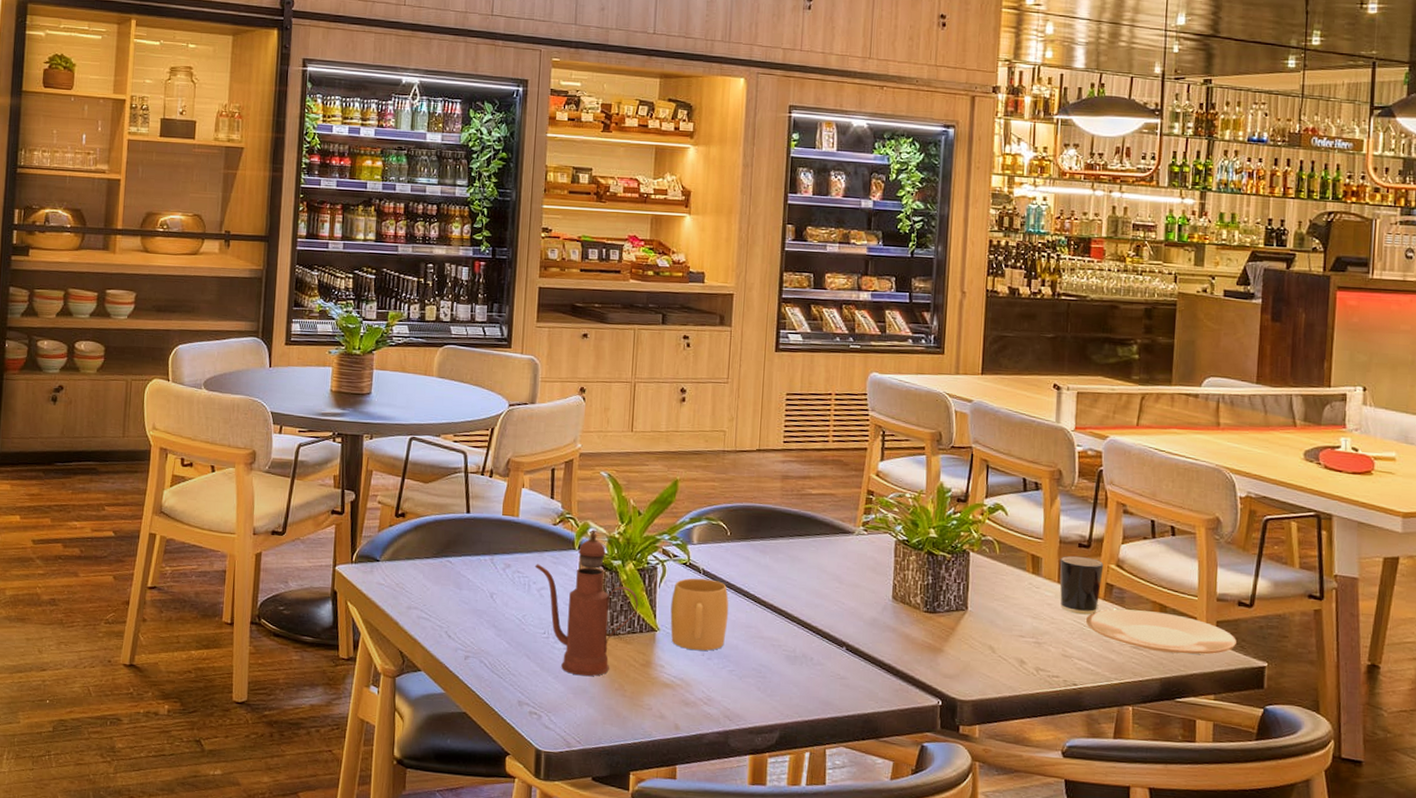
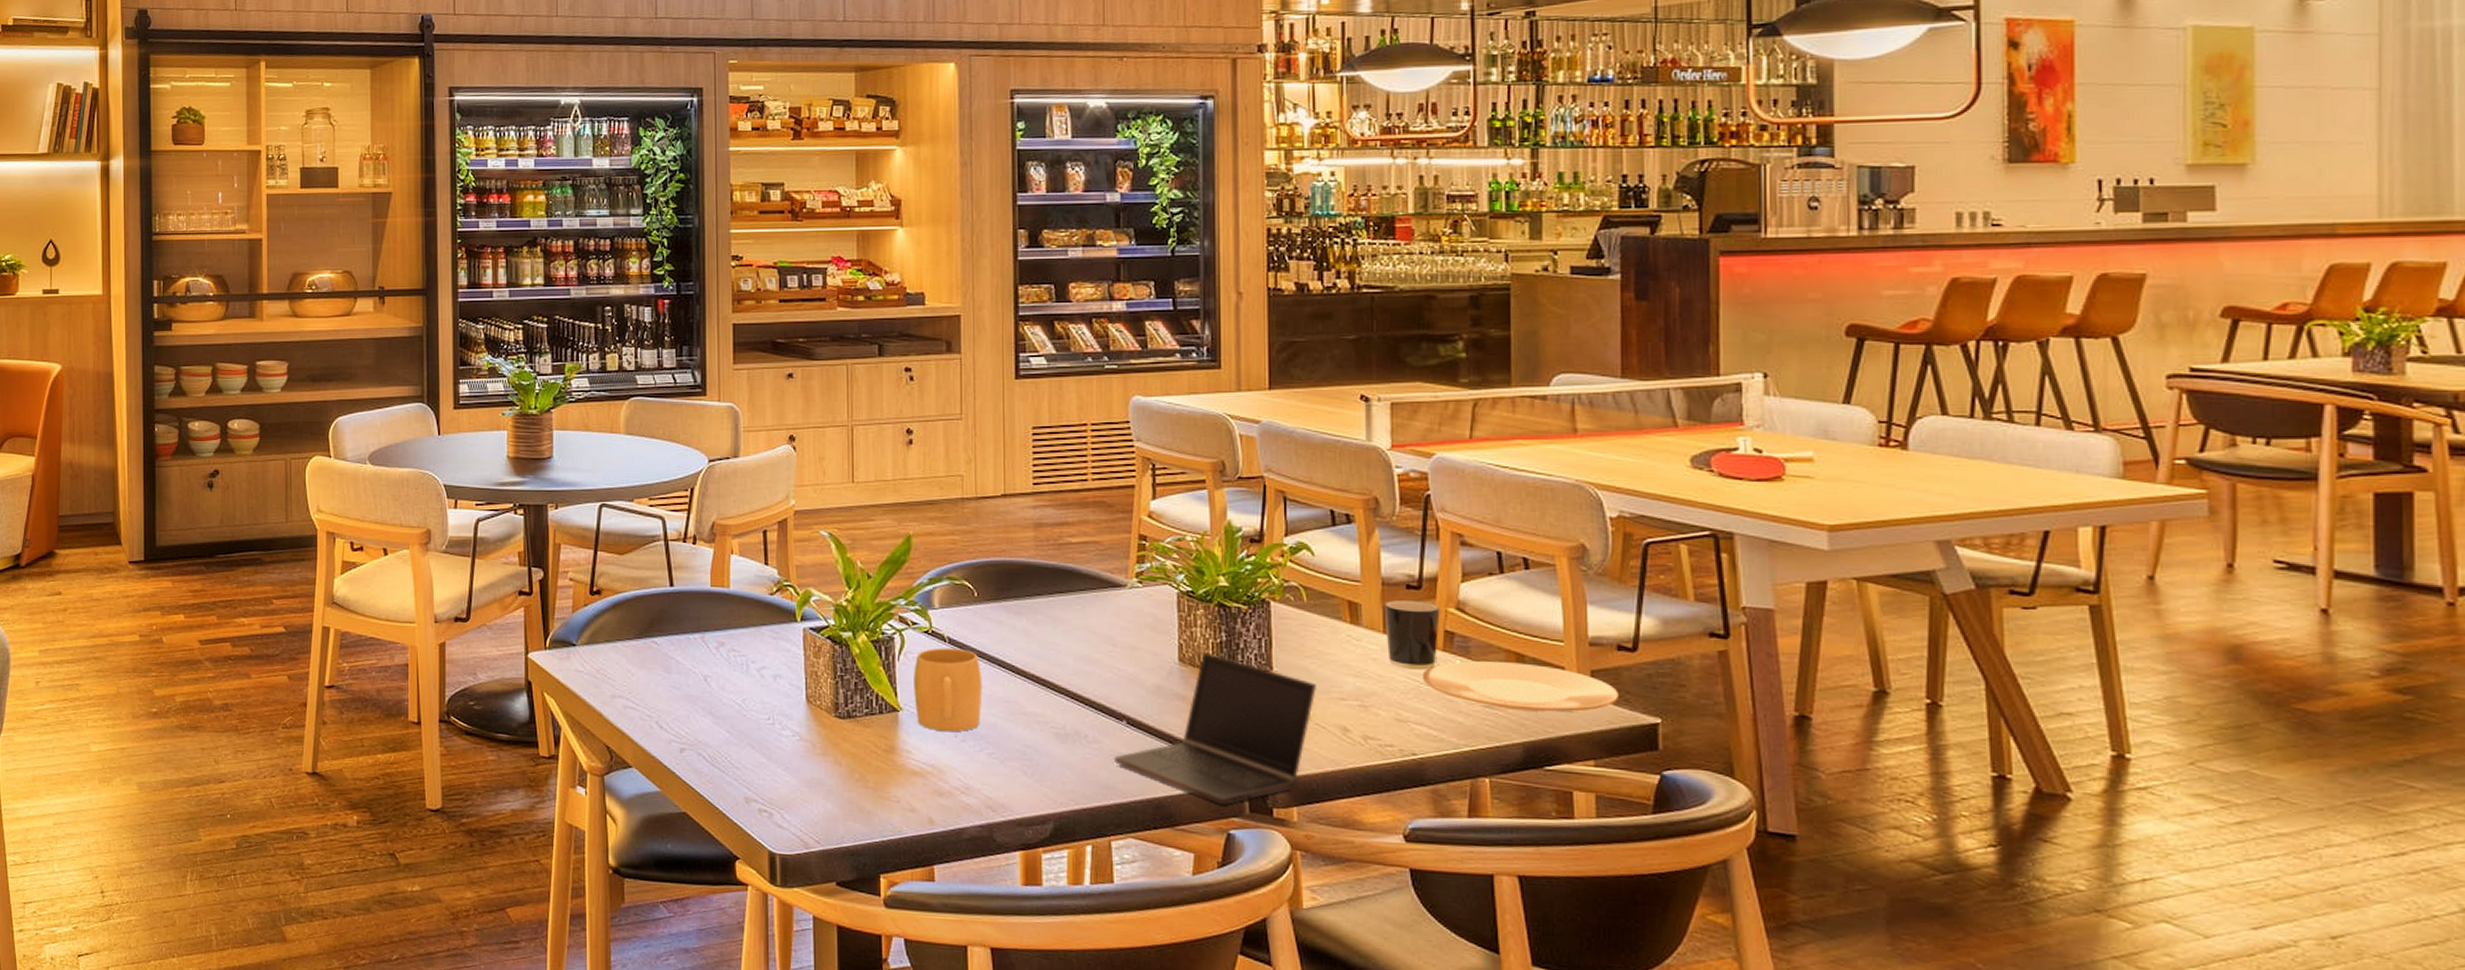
coffeepot: present [534,530,639,676] -> none [752,598,875,767]
laptop computer: none [832,592,1002,722] -> present [1113,652,1316,806]

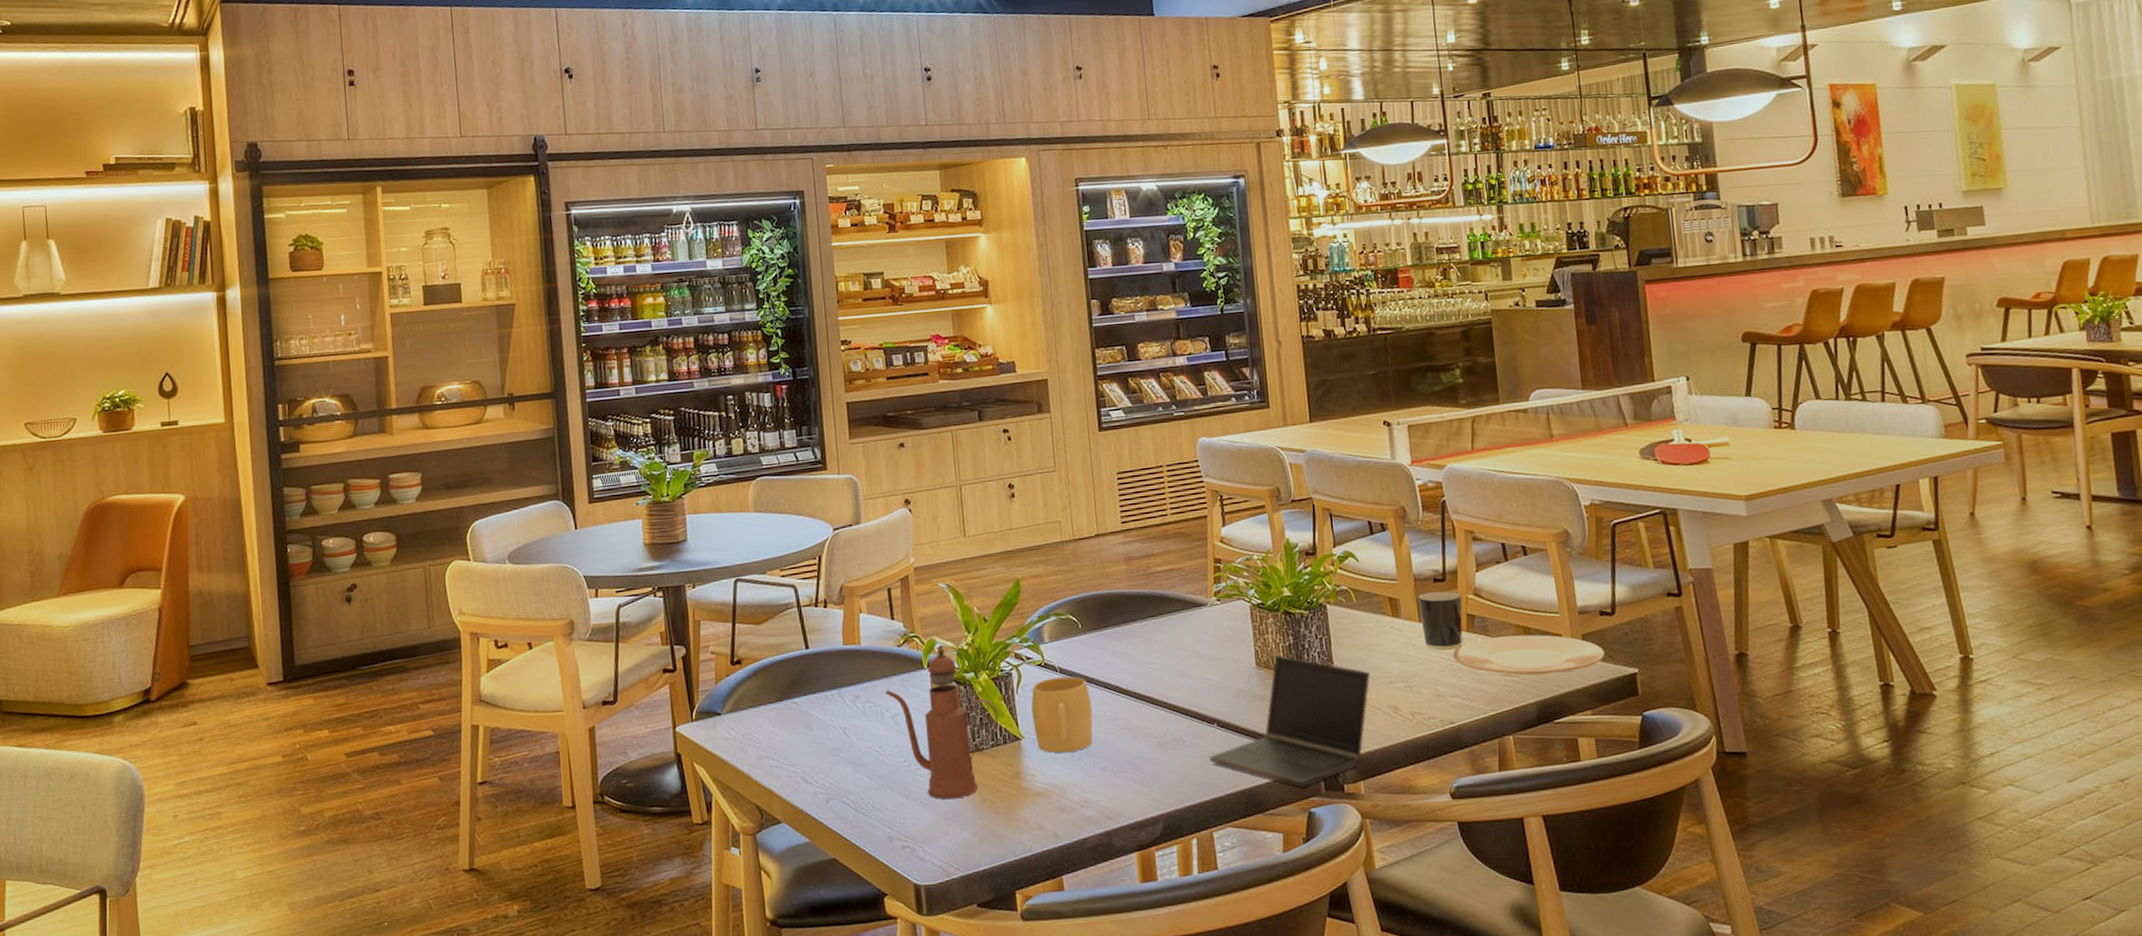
coffeepot: none [752,598,875,767] -> present [884,645,999,800]

